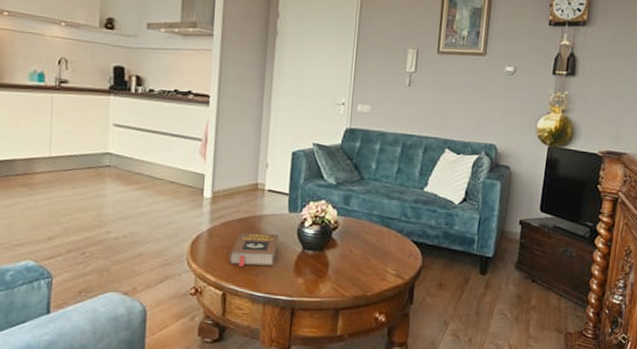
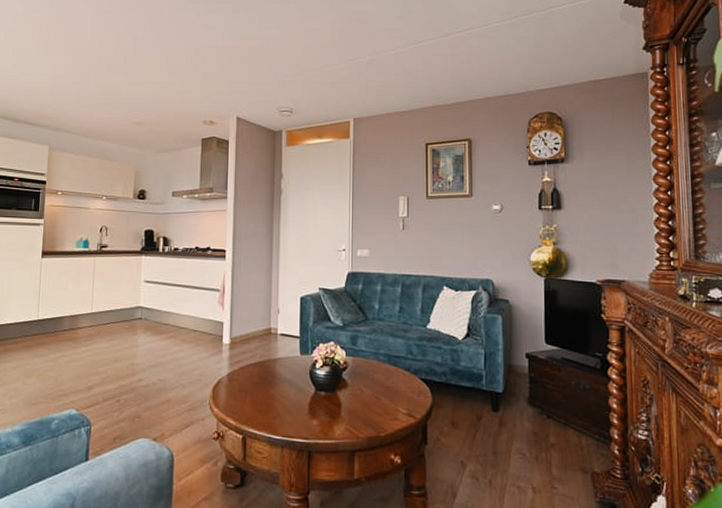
book: present [228,232,279,267] -> none [247,376,292,410]

